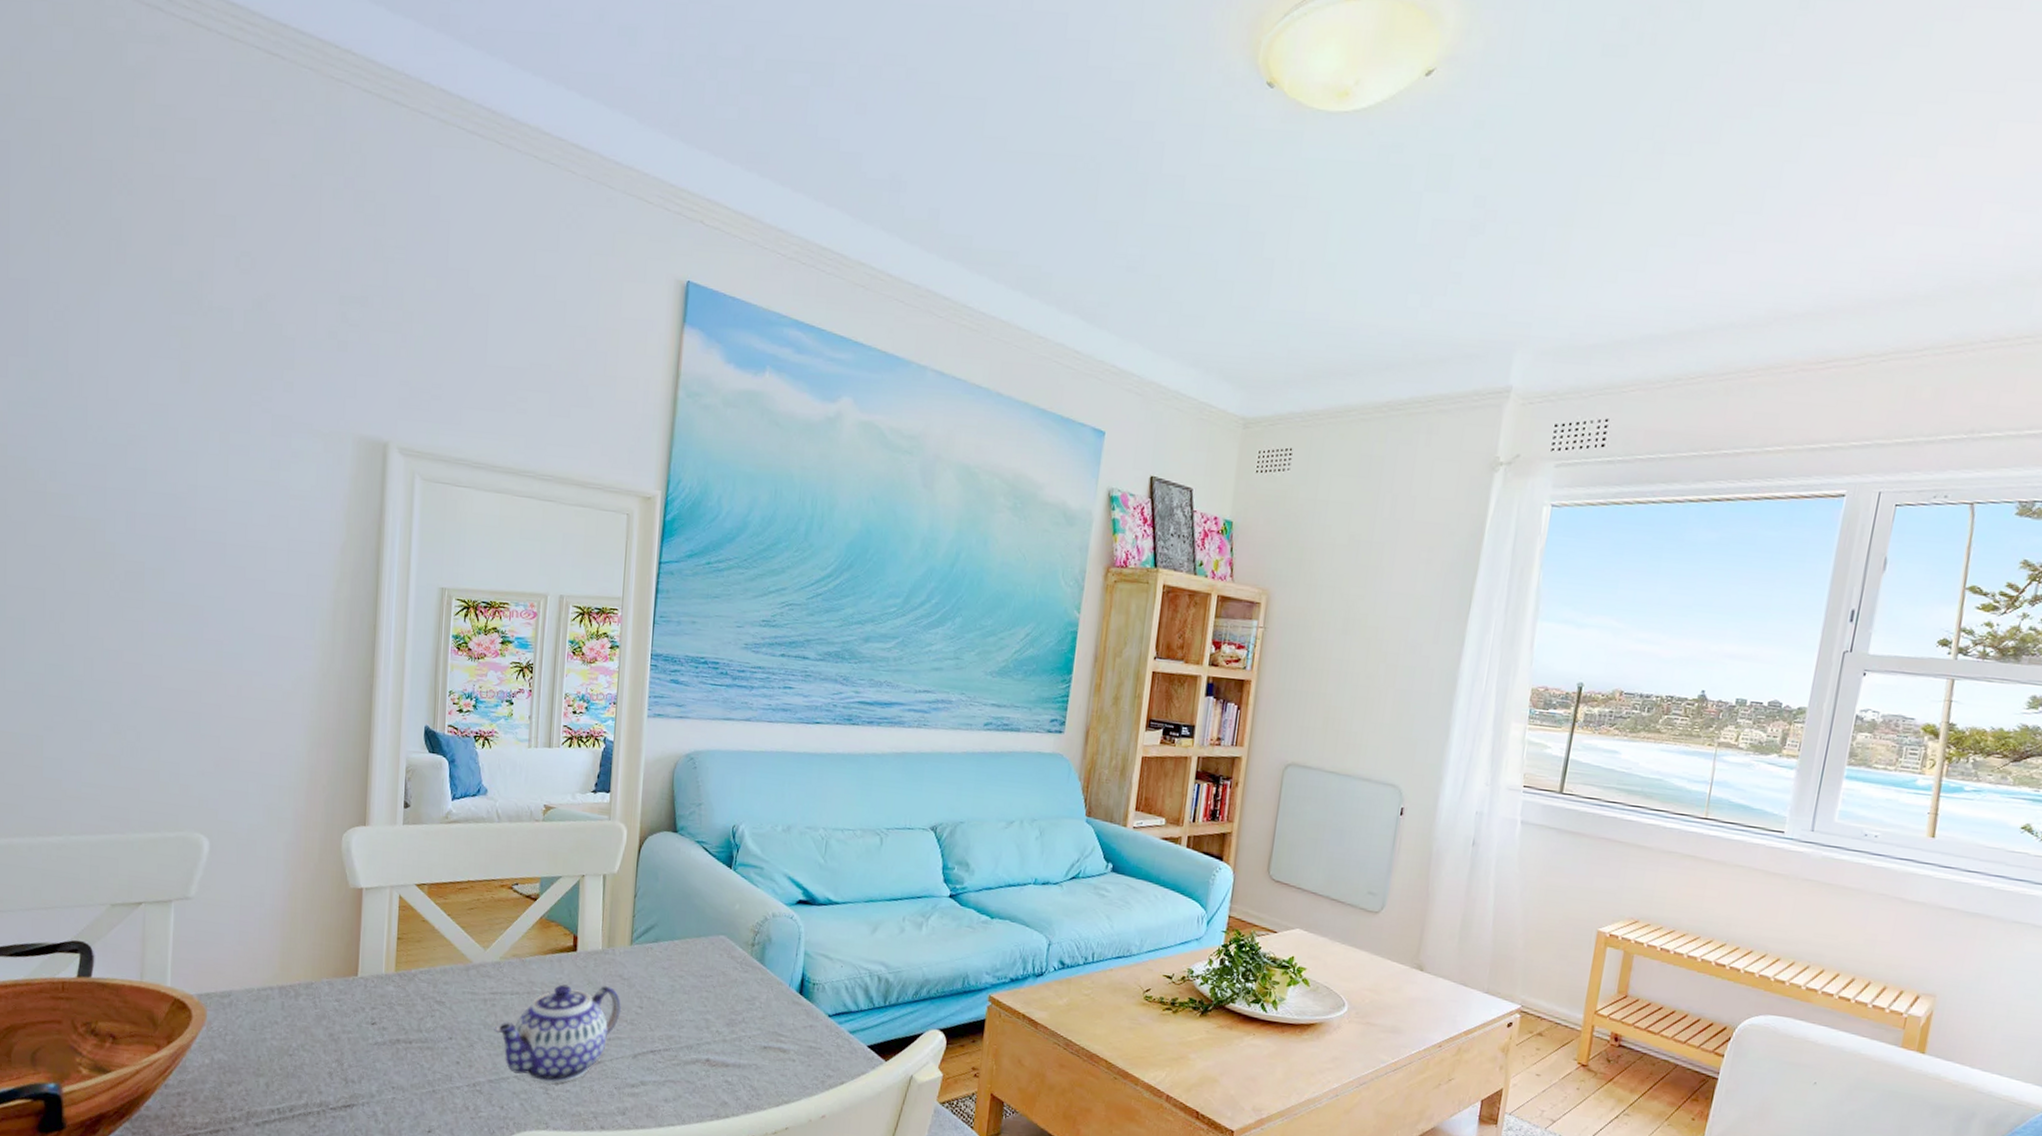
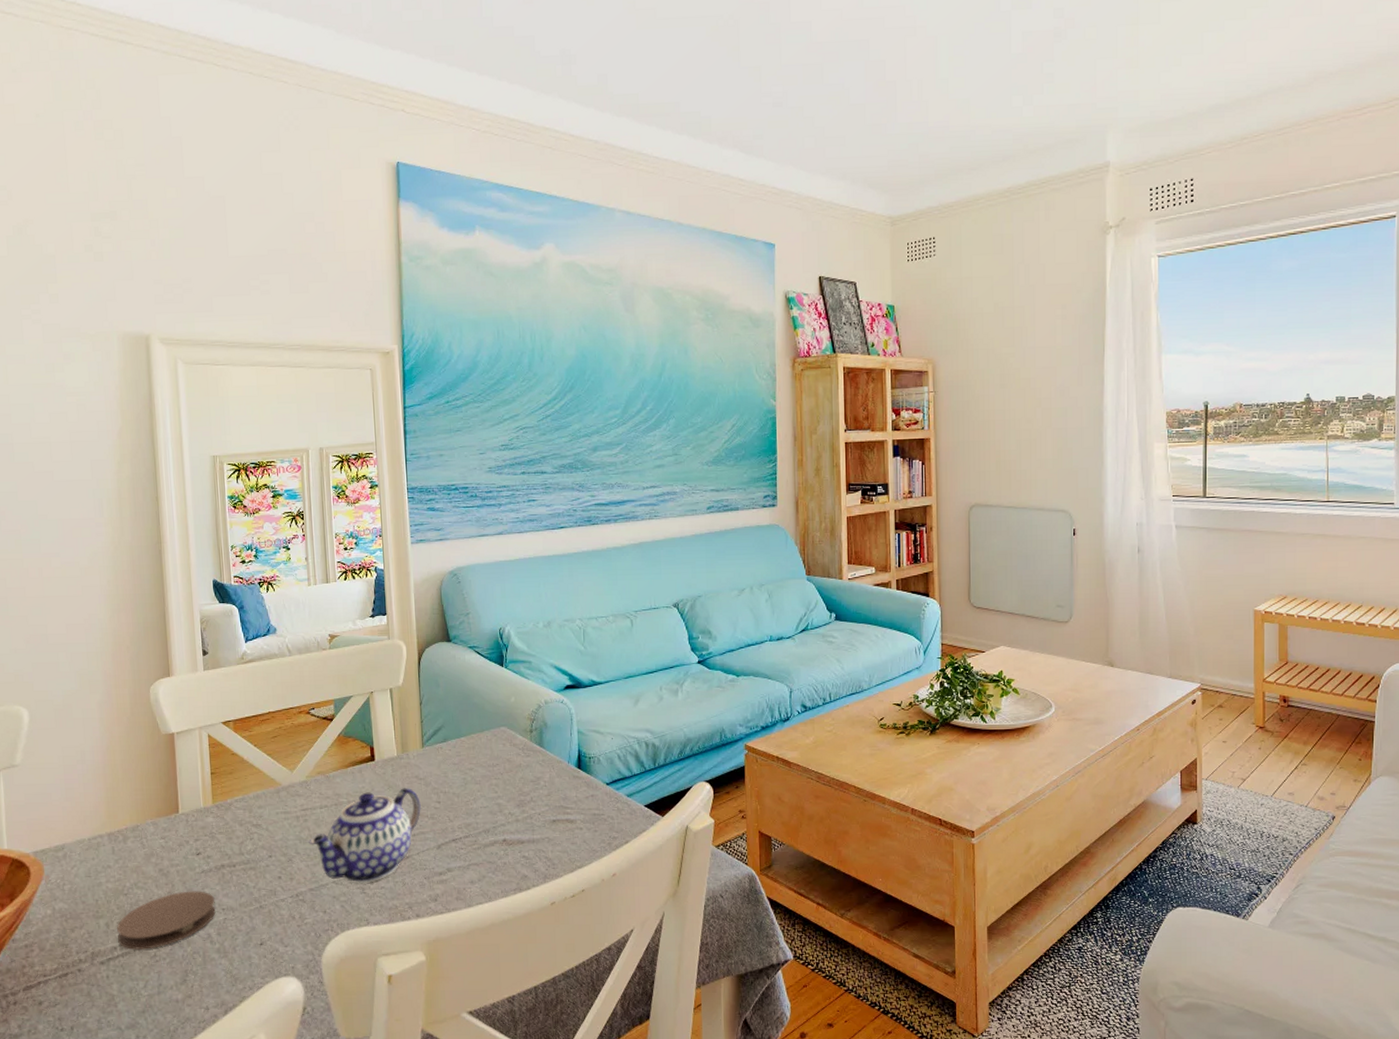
coaster: none [276,1061,385,1118] -> present [117,891,216,951]

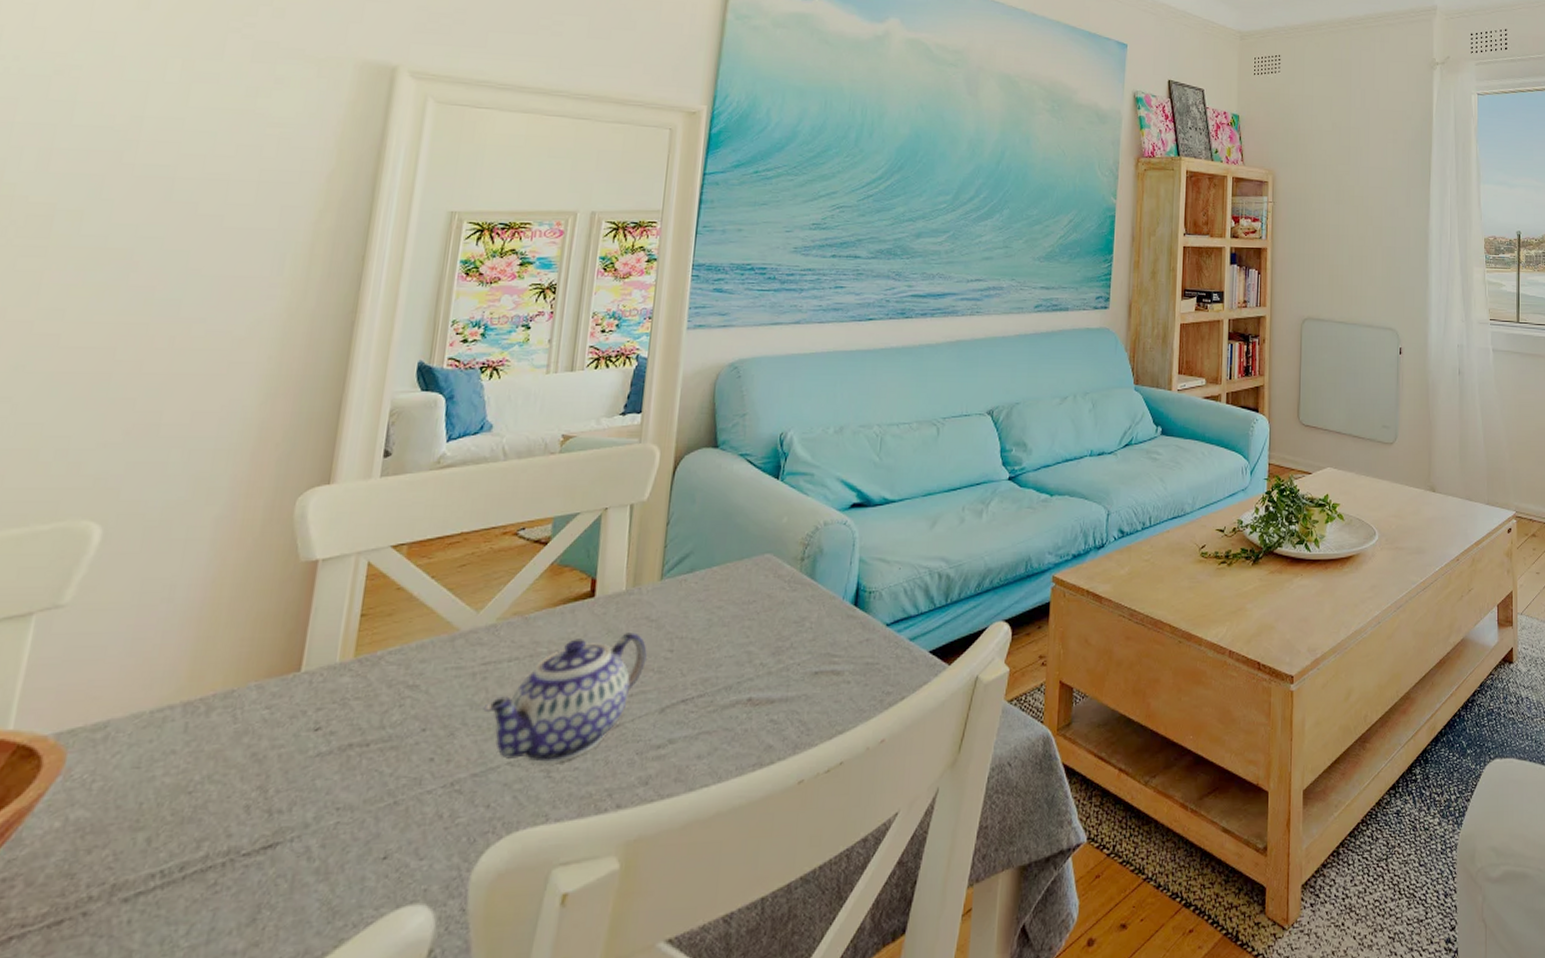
coaster: present [117,891,216,951] -> none [158,783,328,878]

